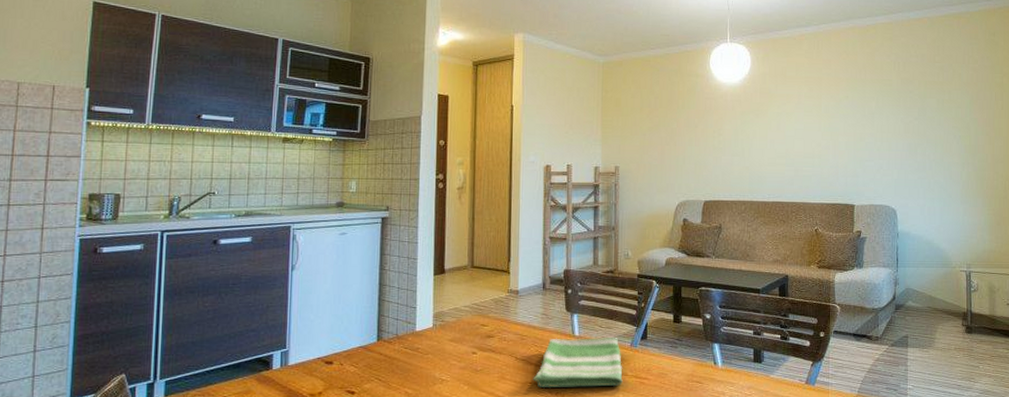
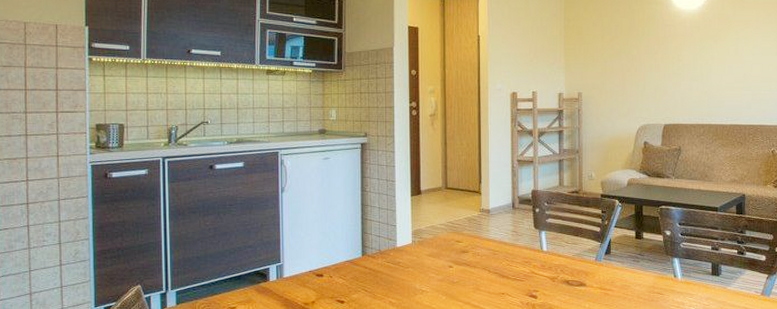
dish towel: present [533,336,623,387] -> none [505,252,588,298]

